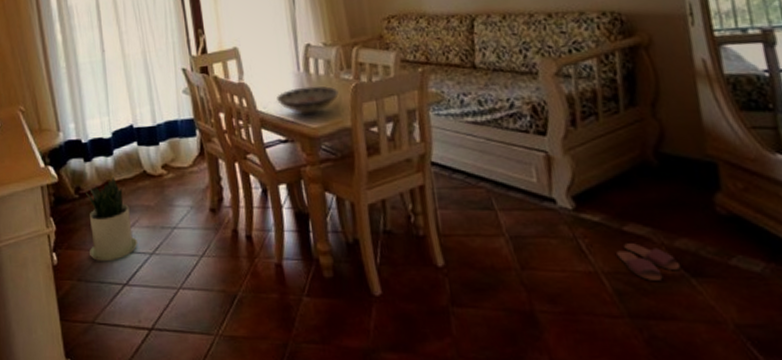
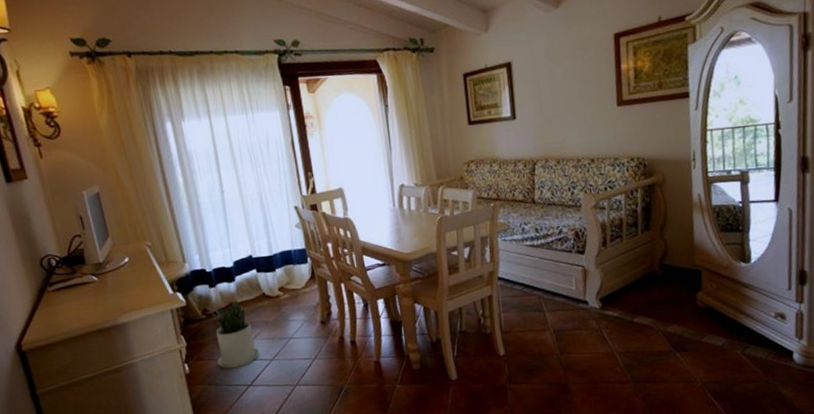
bowl: present [277,86,339,117] -> none [376,219,427,245]
slippers: present [616,243,681,282] -> none [628,330,671,357]

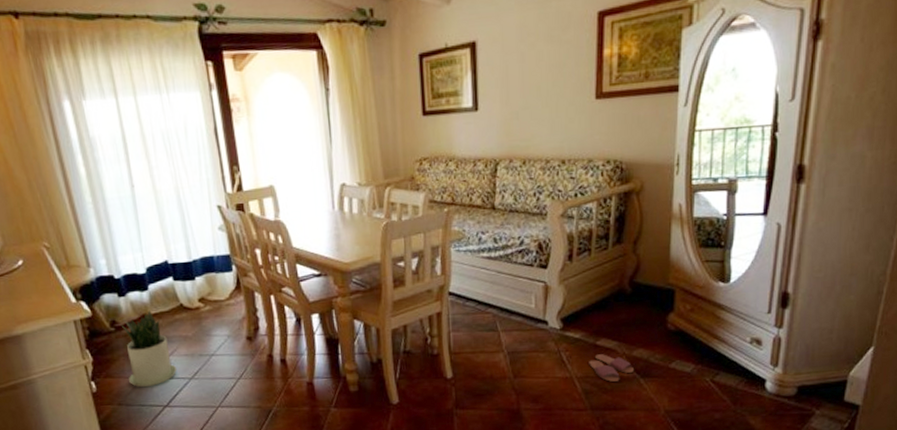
slippers: none [628,330,671,357] -> present [589,354,635,383]

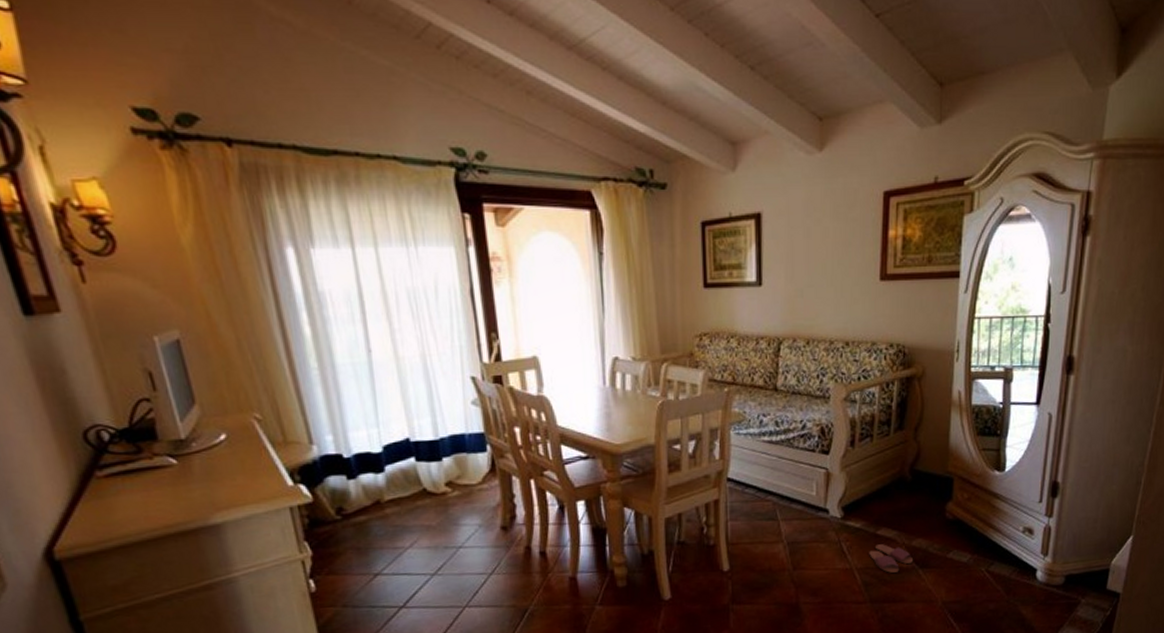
planter: present [120,310,177,388] -> none [349,495,417,586]

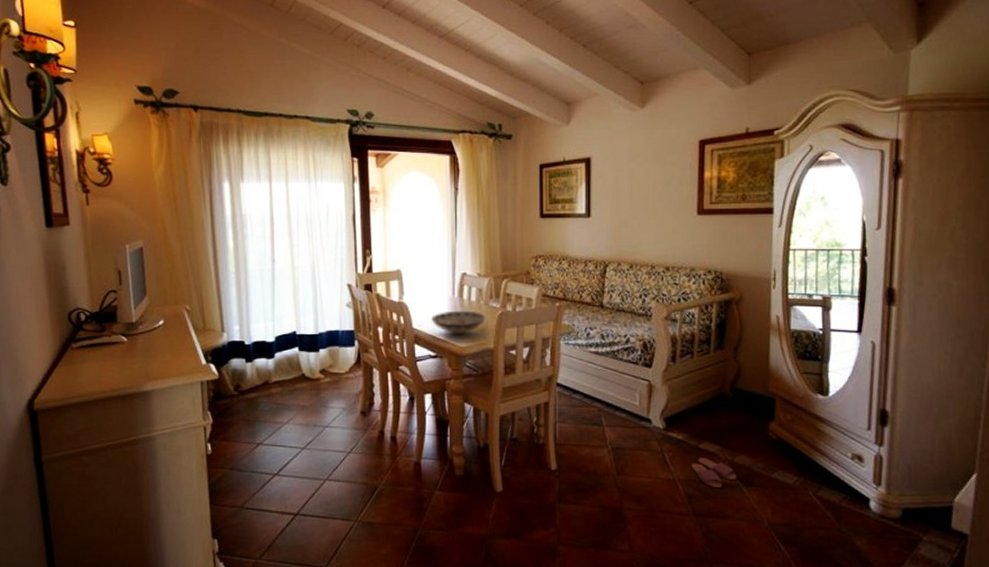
bowl: none [579,402,645,433] -> present [431,310,486,337]

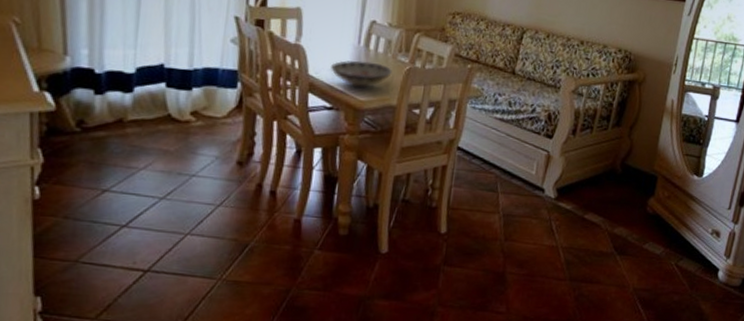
slippers: present [691,458,737,489] -> none [575,227,614,257]

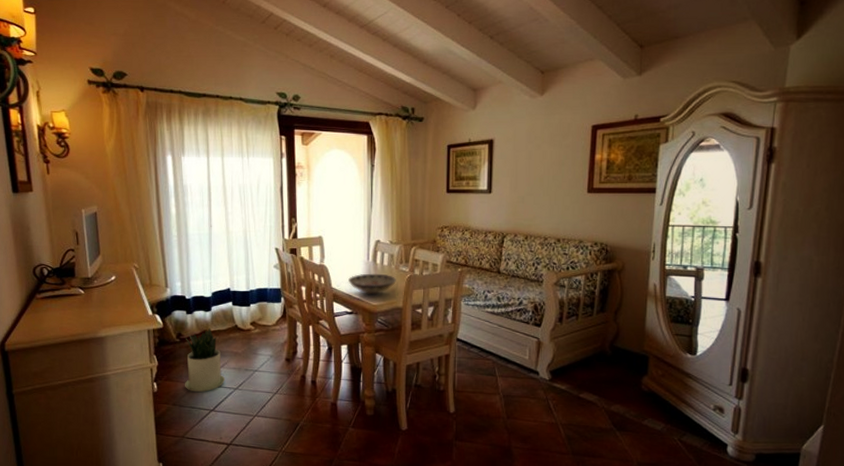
planter: none [84,115,148,202] -> present [185,328,226,393]

